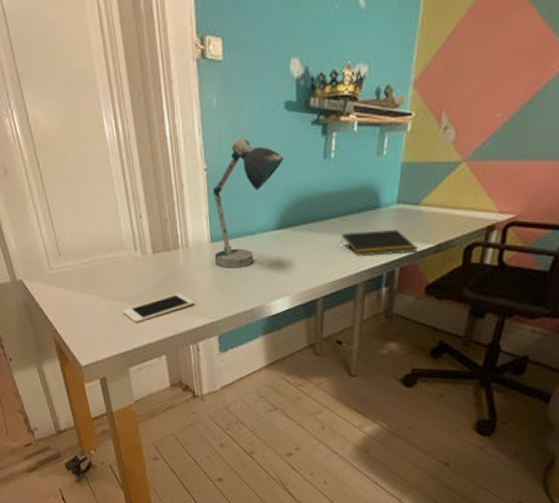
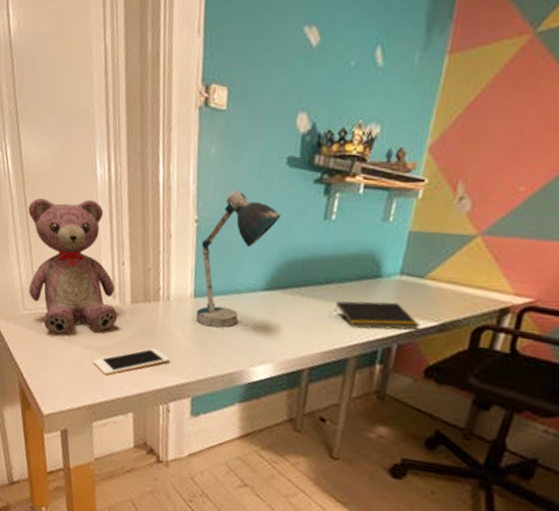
teddy bear: none [42,158,140,290] -> present [28,198,117,335]

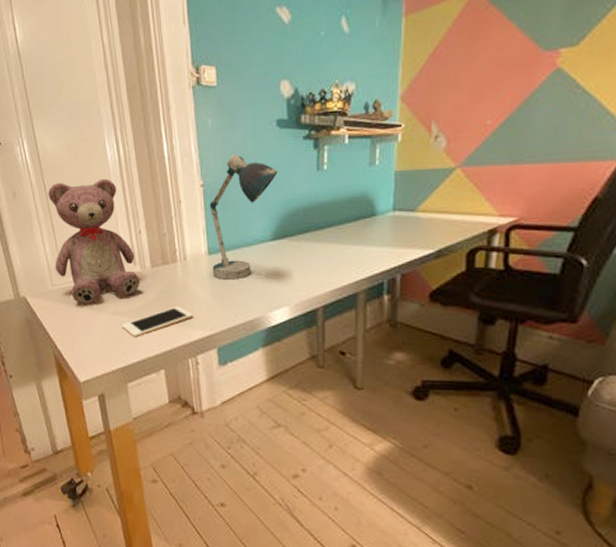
notepad: present [333,301,420,331] -> none [337,236,418,265]

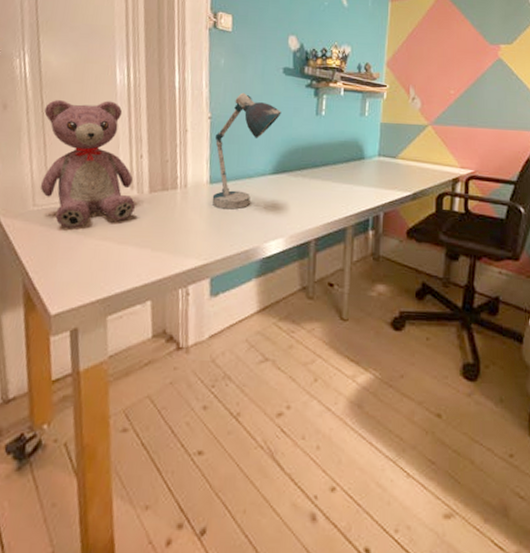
cell phone: present [122,306,193,337] -> none [109,233,188,265]

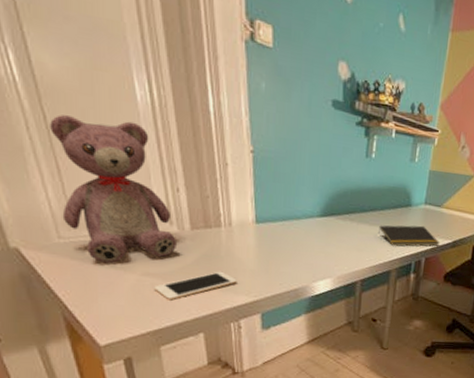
cell phone: none [109,233,188,265] -> present [154,271,237,301]
desk lamp: present [212,92,282,210] -> none [258,125,330,250]
notepad: none [330,178,398,202] -> present [377,225,440,247]

